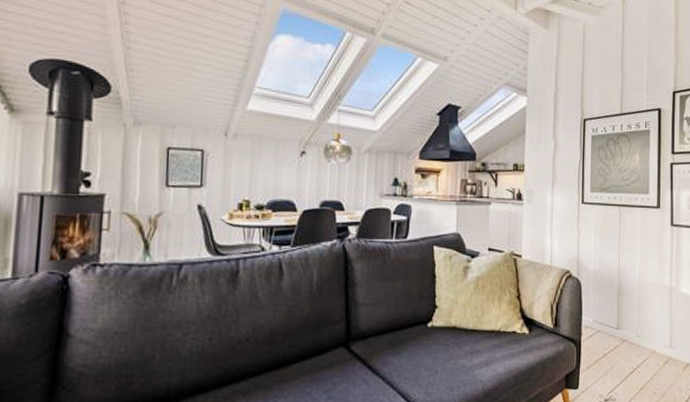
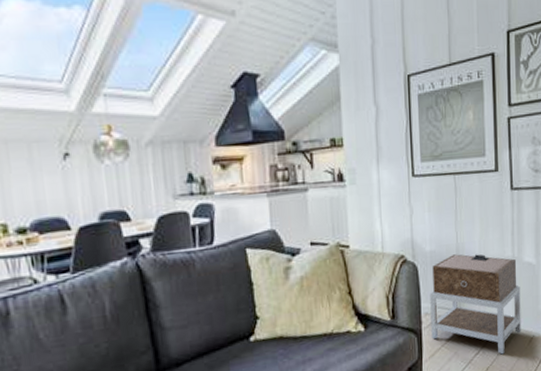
nightstand: none [590,276,677,377] -> present [430,254,521,355]

